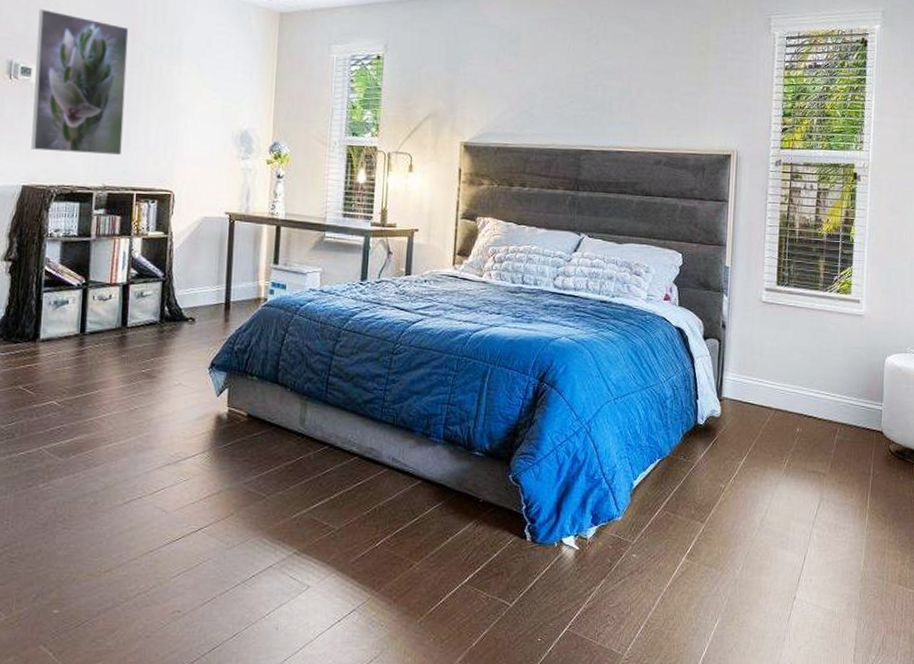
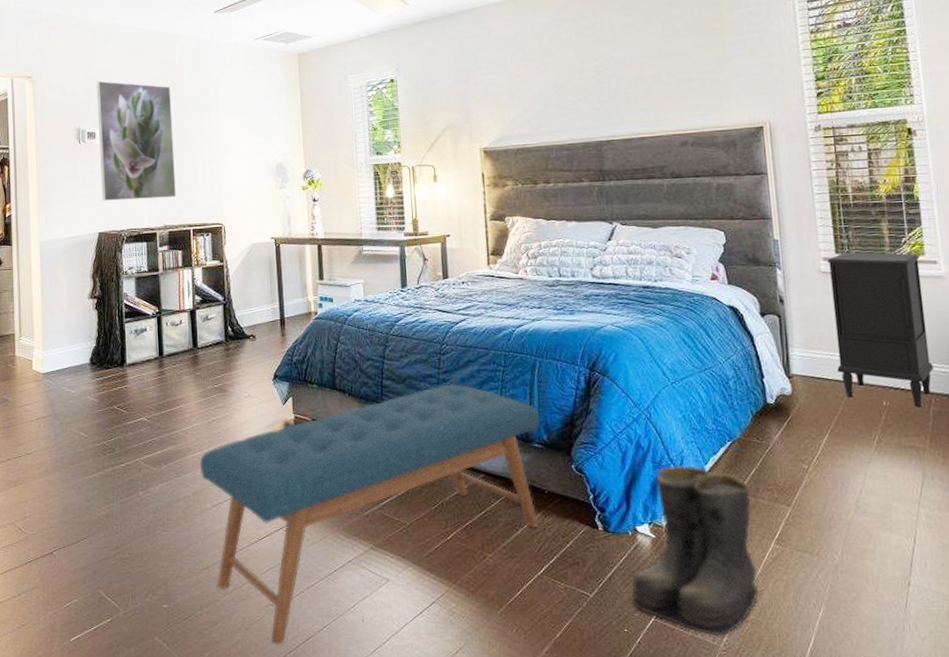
bench: none [113,385,486,654] -> present [199,384,541,645]
boots: none [548,480,672,646] -> present [631,465,764,636]
nightstand: none [763,285,847,435] -> present [827,252,934,407]

